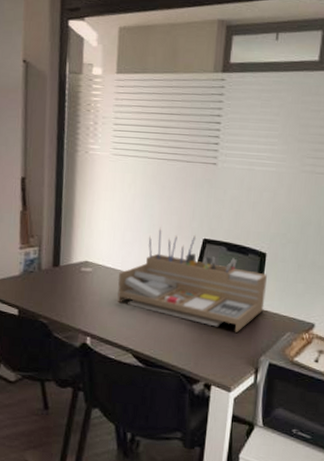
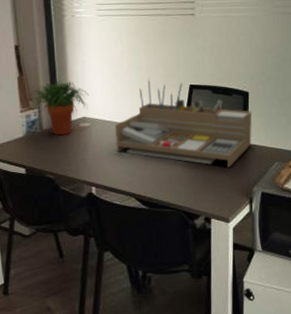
potted plant: none [32,220,95,278] -> present [30,81,90,136]

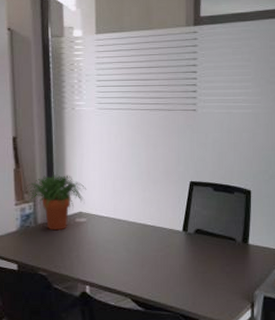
desk organizer: present [114,79,252,168] -> none [111,175,254,269]

